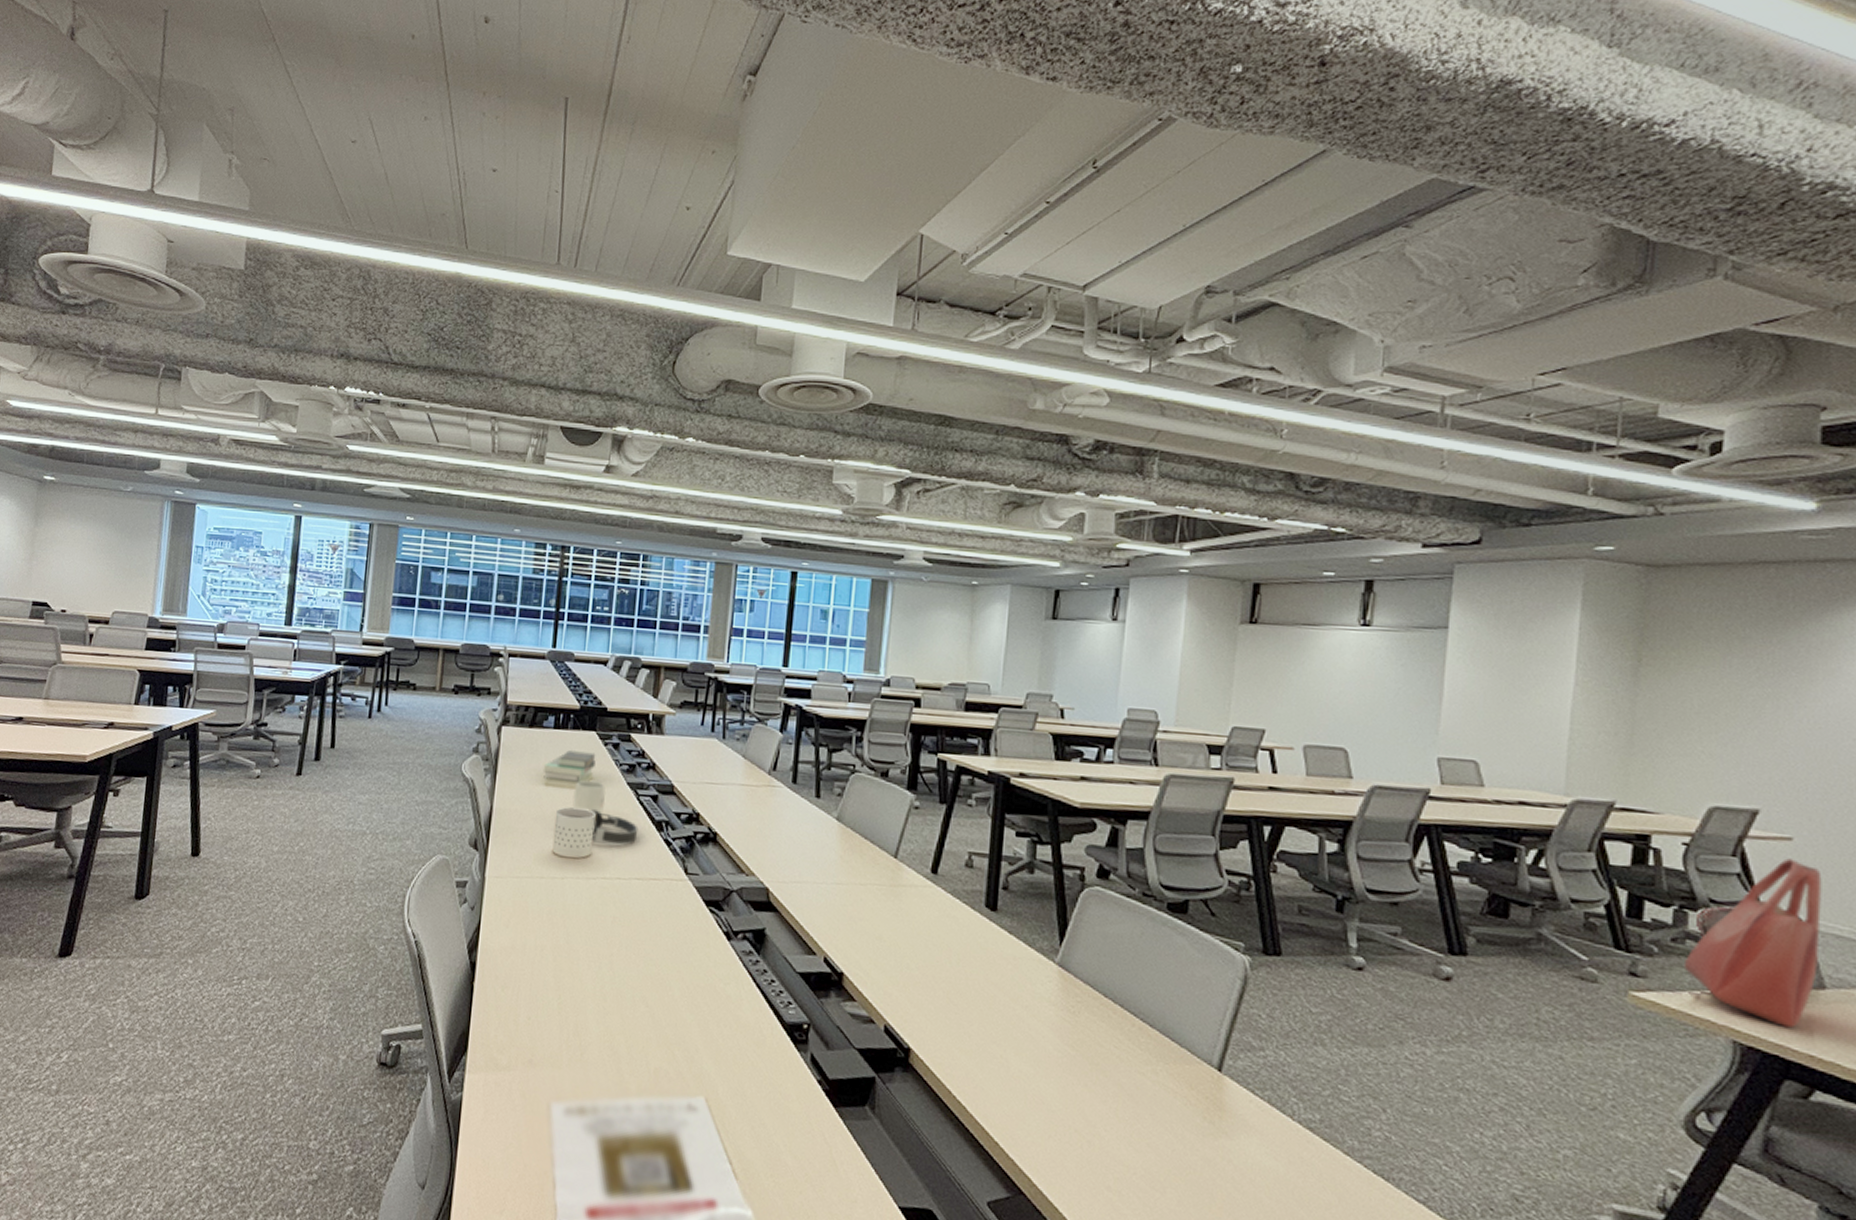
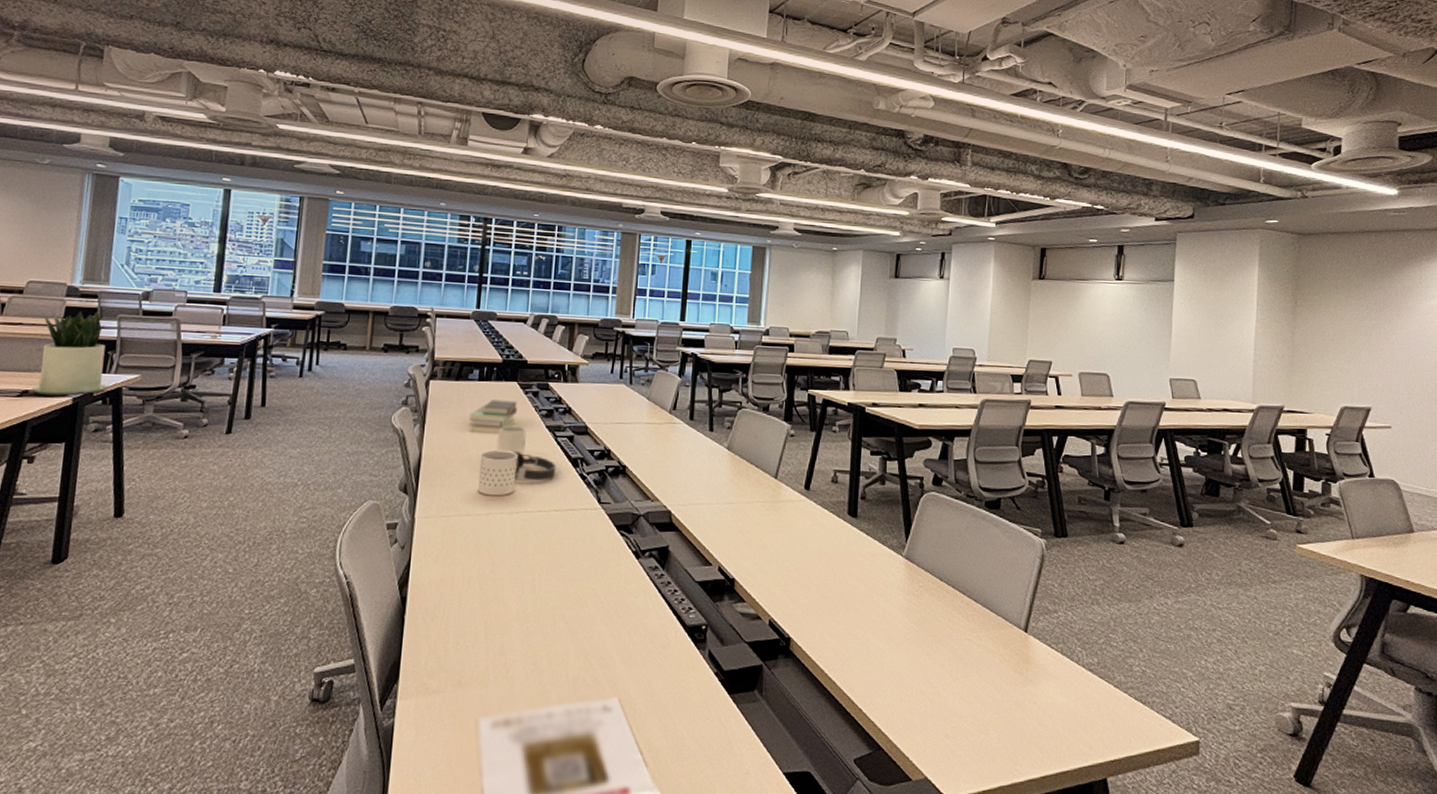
planter: none [116,641,186,730] -> present [30,309,108,396]
handbag: present [1683,858,1822,1028] -> none [1329,441,1410,562]

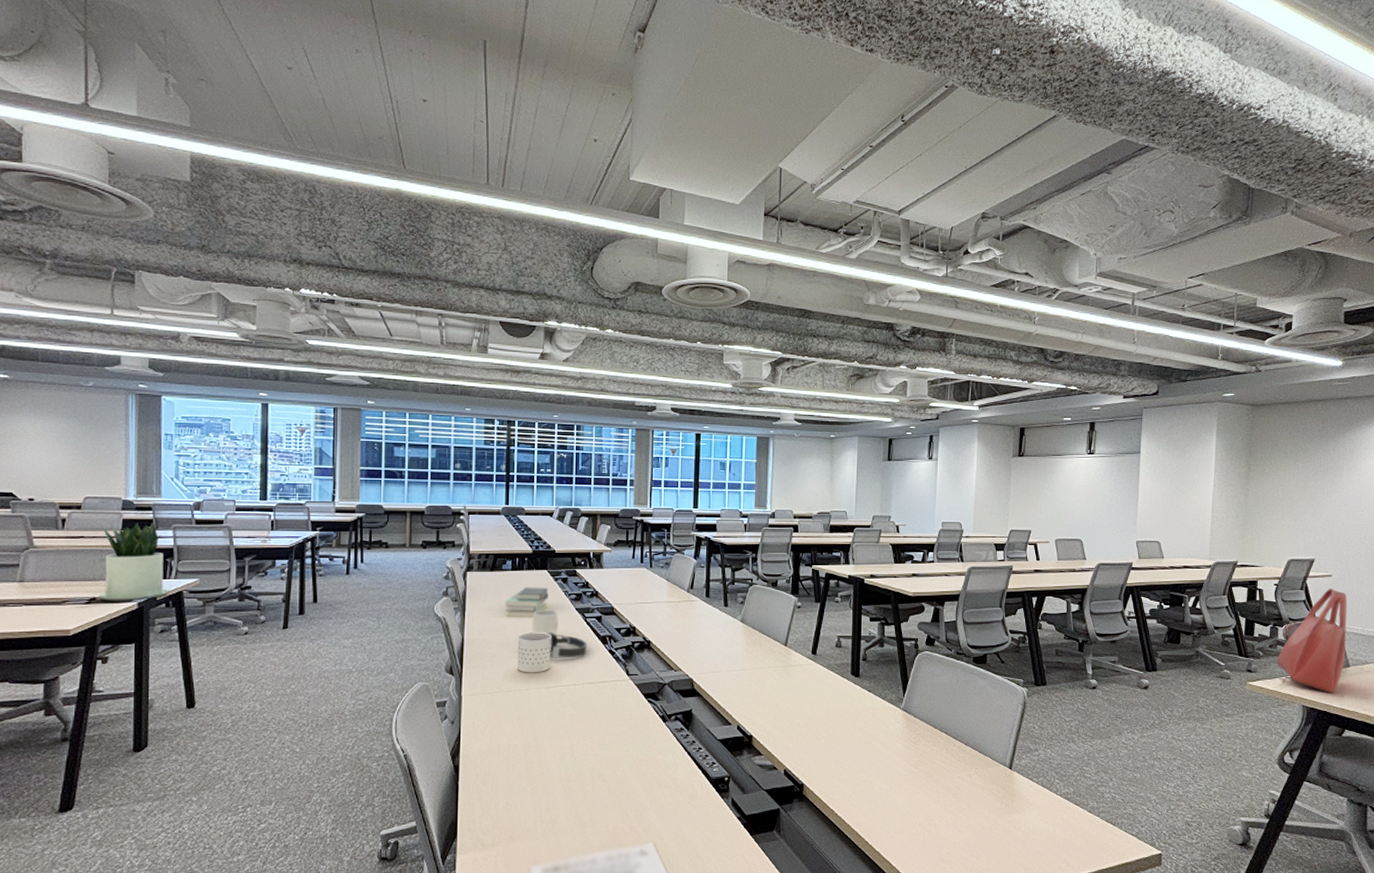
handbag: none [1329,441,1410,562] -> present [1276,588,1347,693]

